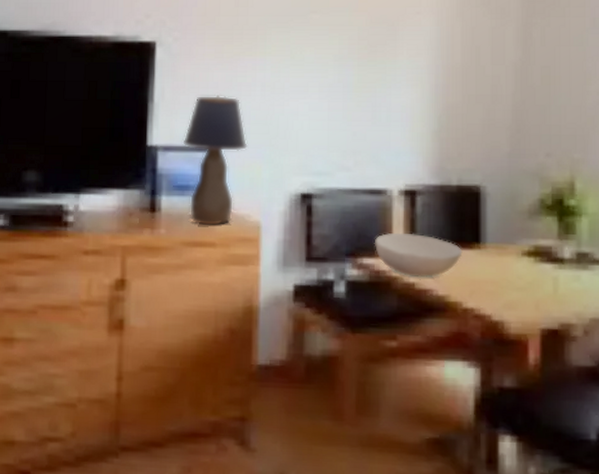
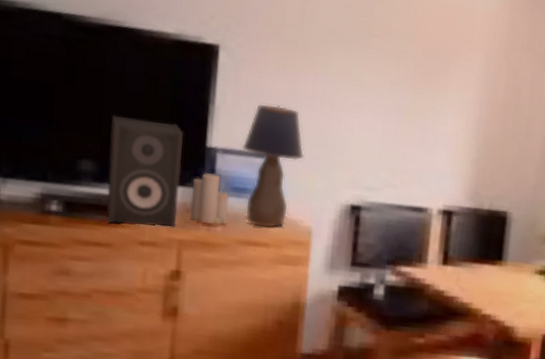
speaker: none [50,123,123,235] -> present [106,115,183,229]
candle: none [133,171,172,227] -> present [190,171,229,225]
bowl: present [374,233,463,278] -> none [412,246,487,287]

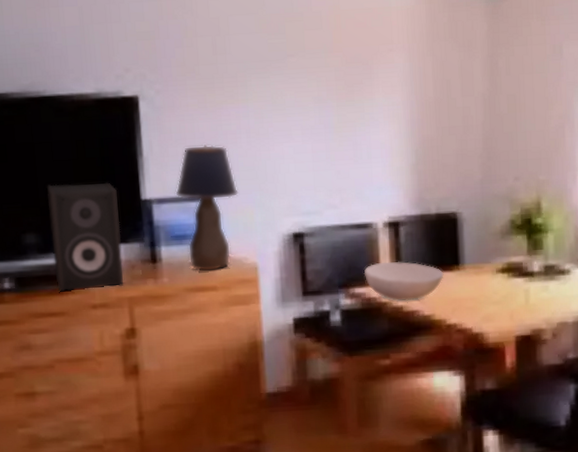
candle: present [190,171,229,225] -> none [133,223,172,277]
bowl: none [412,246,487,287] -> present [363,262,444,301]

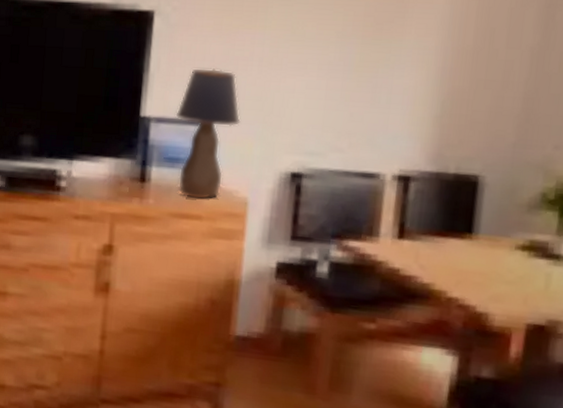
speaker: present [47,182,124,292] -> none [44,89,118,202]
bowl: present [363,262,444,301] -> none [361,218,453,264]

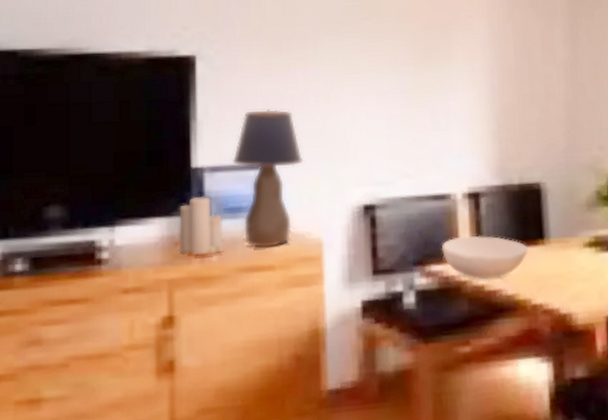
candle: none [123,142,162,197] -> present [179,194,223,256]
bowl: none [361,218,453,264] -> present [441,236,528,279]

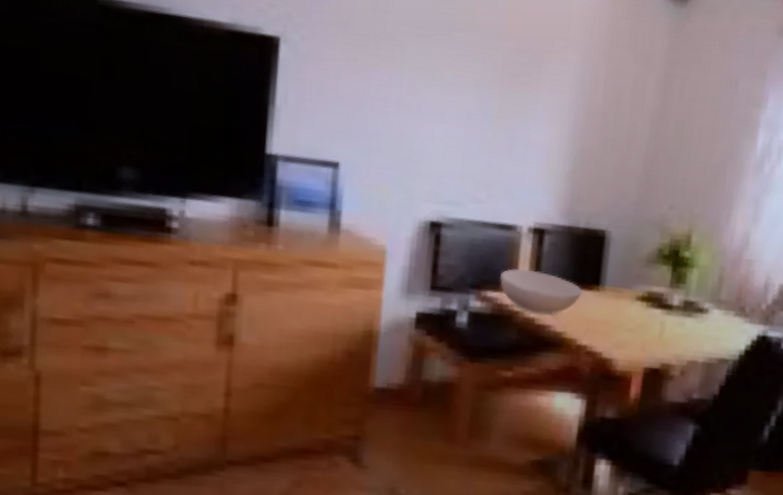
candle: present [179,194,223,256] -> none [247,182,292,243]
table lamp: present [232,108,304,248] -> none [306,104,378,247]

